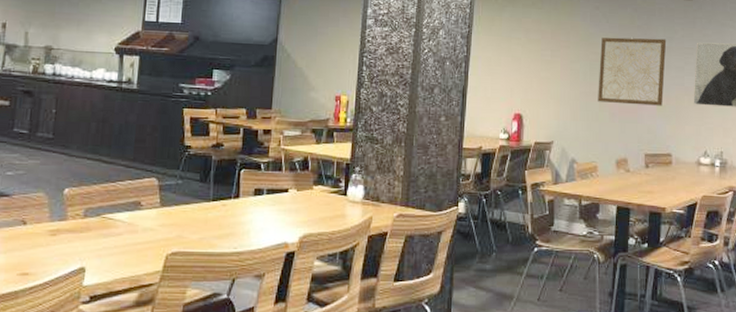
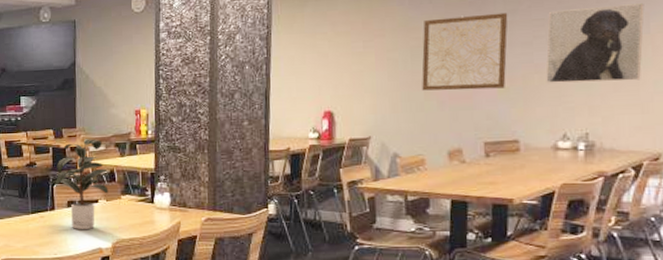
potted plant: none [236,122,301,221] -> present [50,139,109,229]

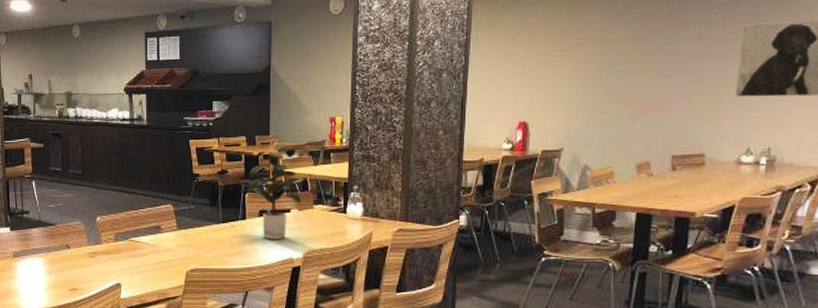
wall art: present [422,12,508,91] -> none [616,24,703,103]

